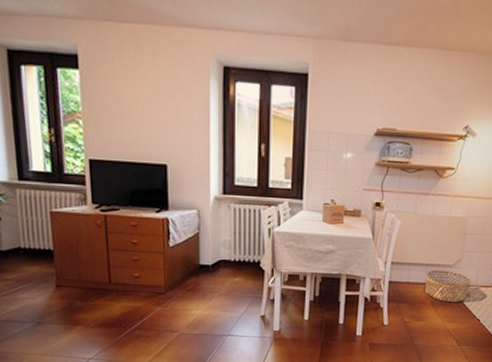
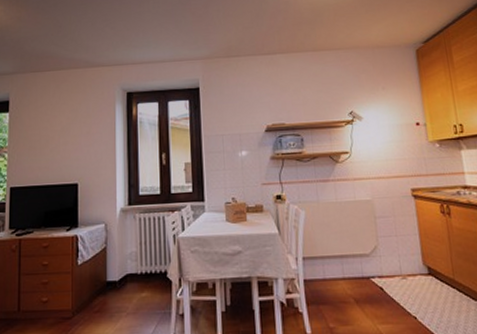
basket: present [424,270,471,302] -> none [342,260,395,298]

